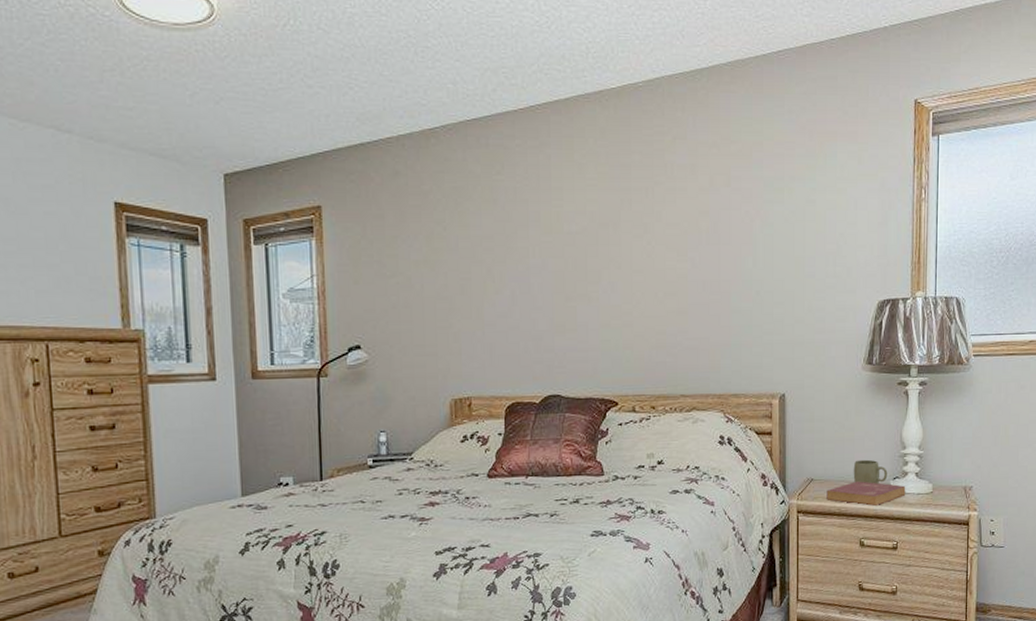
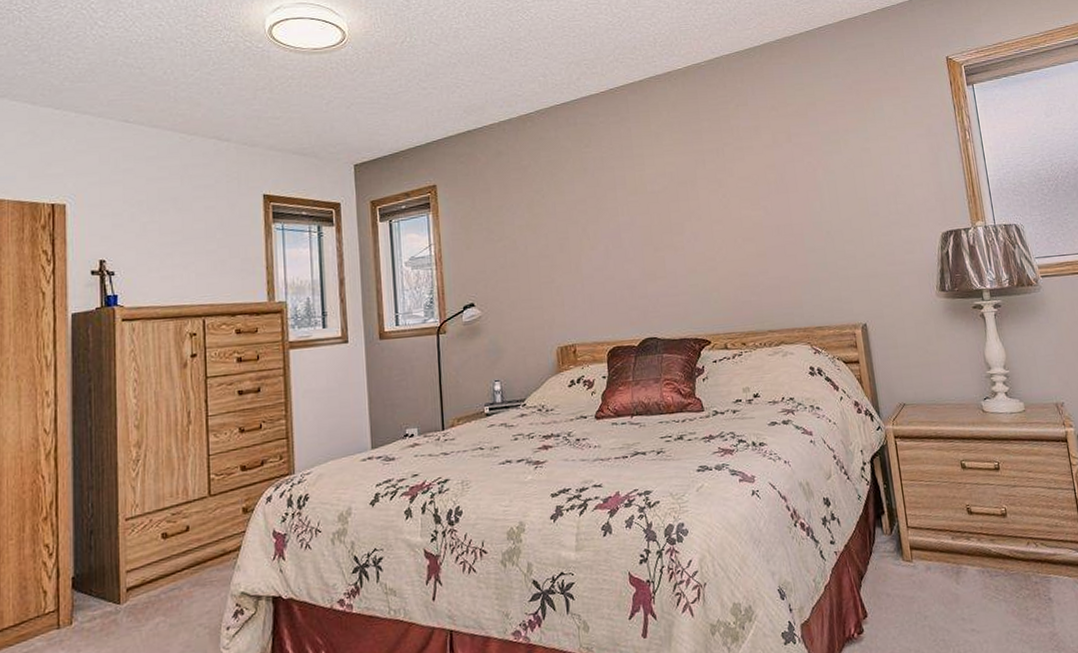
book: present [826,481,906,507] -> none [920,403,999,428]
mug: present [853,459,888,484] -> none [942,381,978,406]

